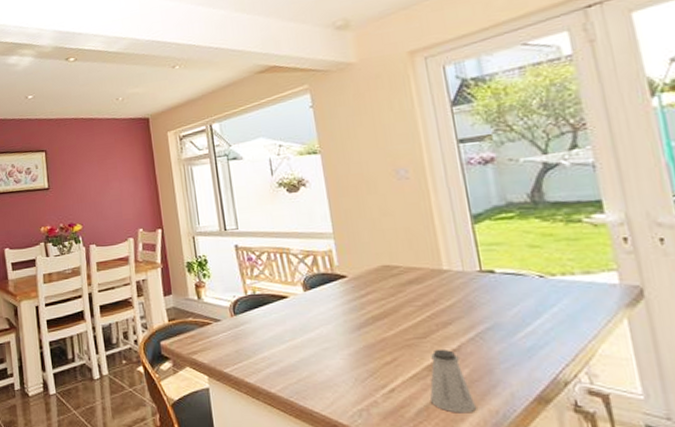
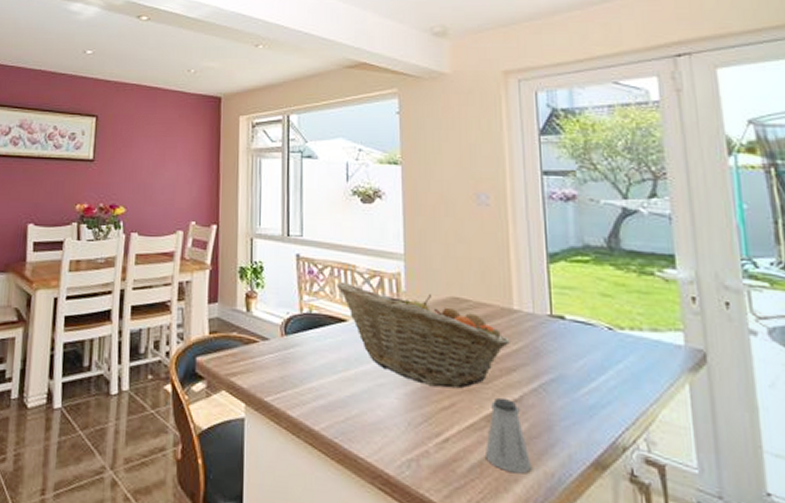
fruit basket: none [275,264,443,346] -> present [337,281,510,389]

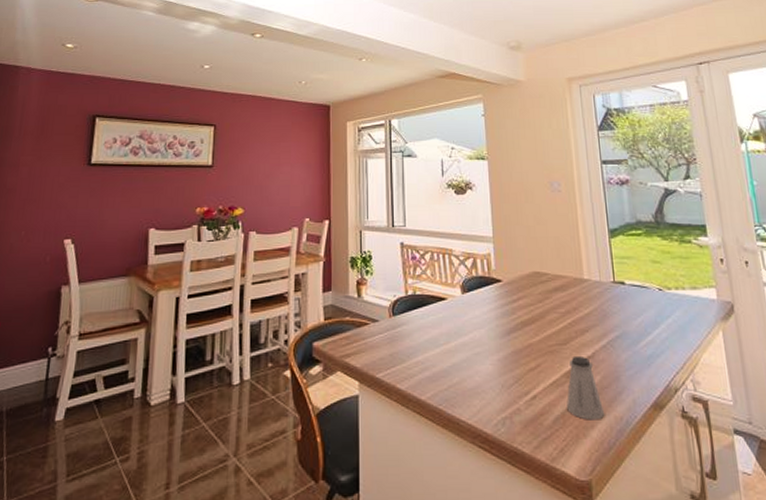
fruit basket: present [337,281,510,389] -> none [437,264,583,351]

